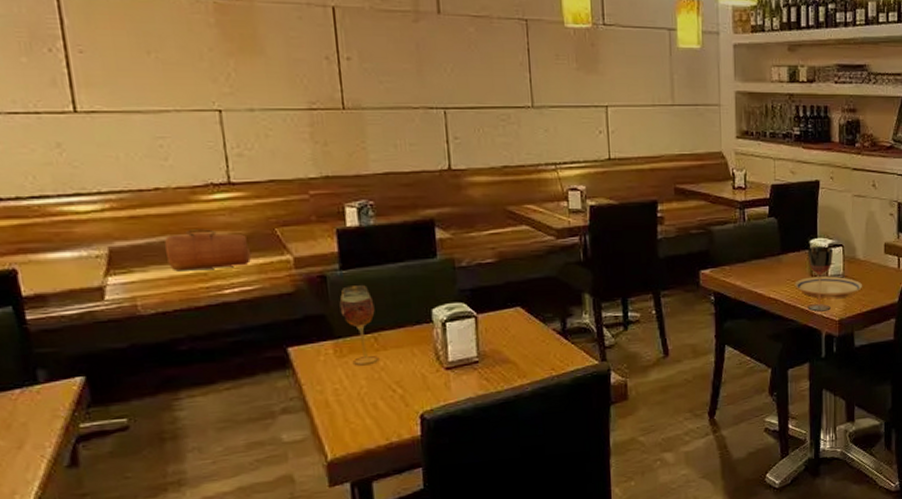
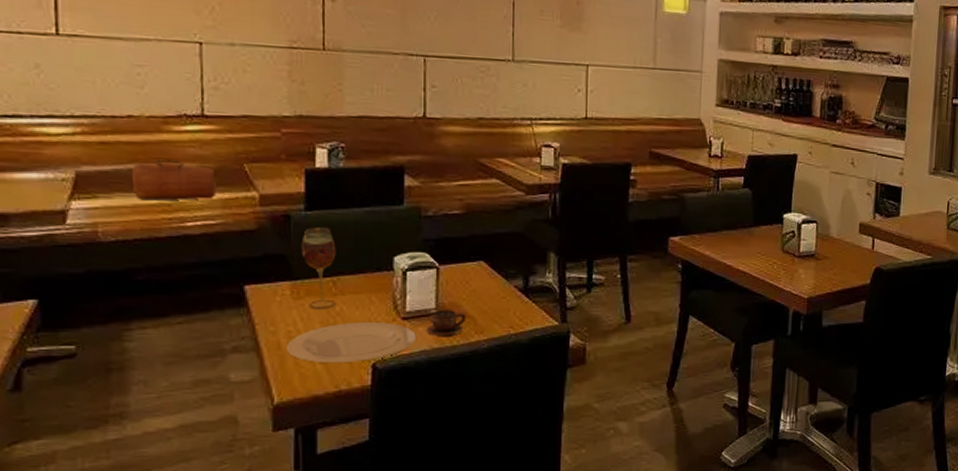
plate: none [334,373,461,418] -> present [286,321,416,364]
cup: none [469,357,508,383] -> present [425,310,465,336]
plate: present [794,276,863,299] -> none [764,252,835,275]
wineglass: present [807,246,834,312] -> none [776,221,807,288]

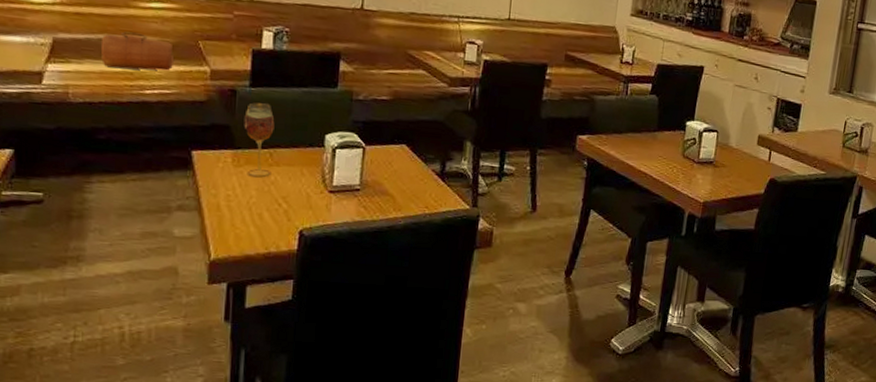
plate: present [286,321,416,364] -> none [224,191,340,229]
cup: present [425,310,465,336] -> none [349,186,386,211]

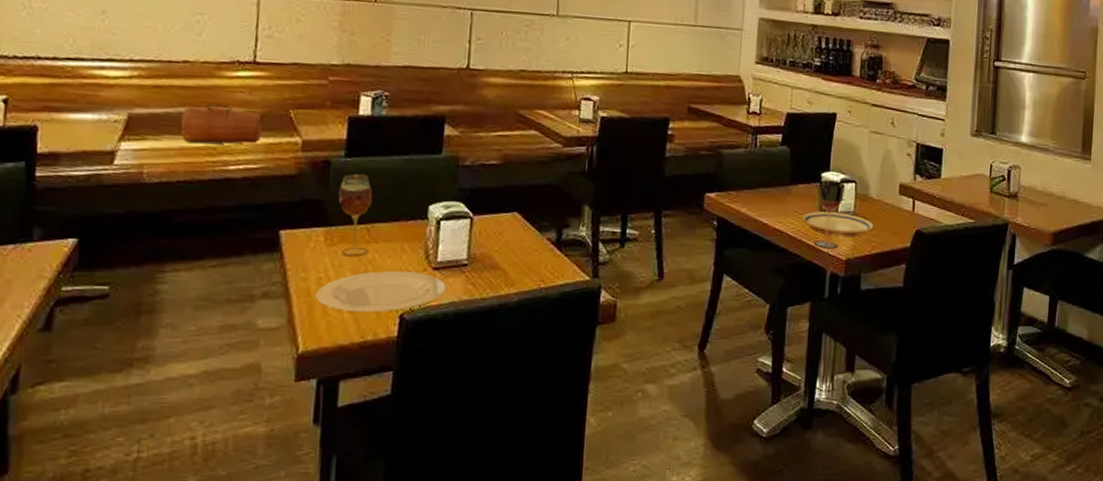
plate: none [224,191,340,229] -> present [315,270,446,313]
plate: none [665,157,732,182] -> present [802,211,874,236]
wineglass: none [674,128,708,192] -> present [813,180,846,249]

